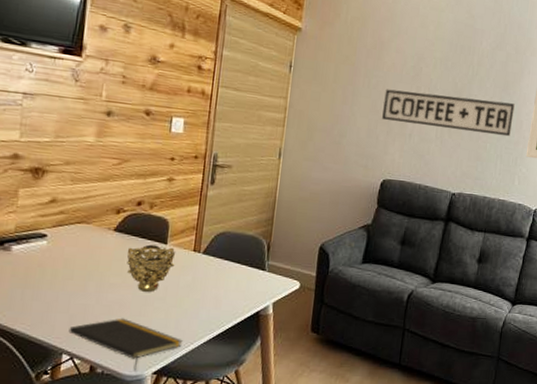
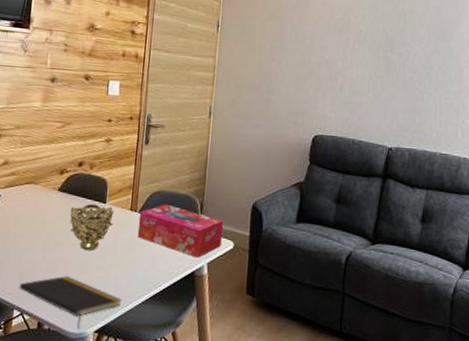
tissue box: none [200,245,290,298] -> present [137,204,223,258]
sign: present [382,89,515,137] -> none [311,42,453,86]

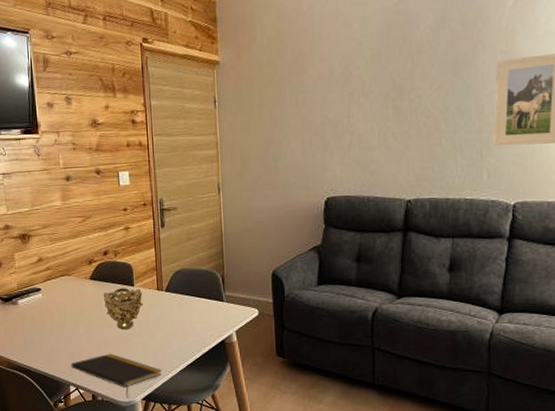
tissue box: present [137,204,223,258] -> none [165,281,246,327]

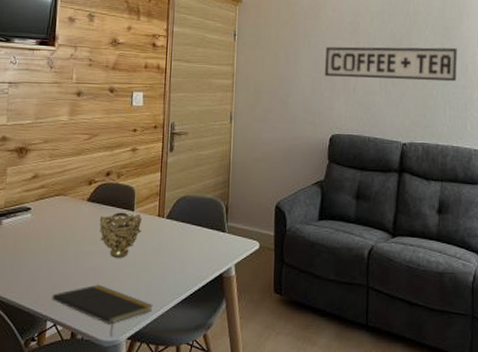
sign: none [315,87,471,136] -> present [325,46,458,82]

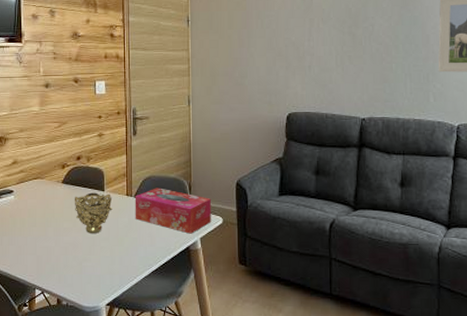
notepad: present [51,284,153,337] -> none [38,257,127,303]
tissue box: none [165,208,248,260] -> present [135,188,211,234]
sign: present [325,46,458,82] -> none [279,19,418,56]

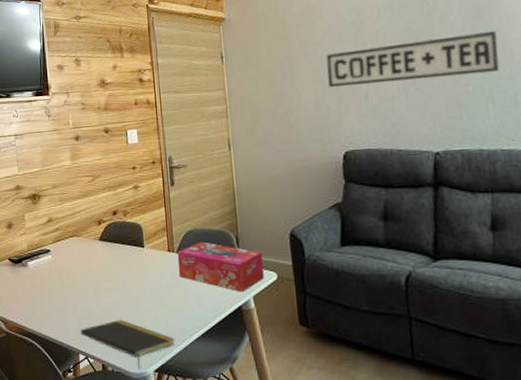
notepad: none [38,257,127,303] -> present [80,319,175,369]
decorative bowl: present [75,192,113,233] -> none [113,249,154,294]
sign: none [279,19,418,56] -> present [326,31,500,88]

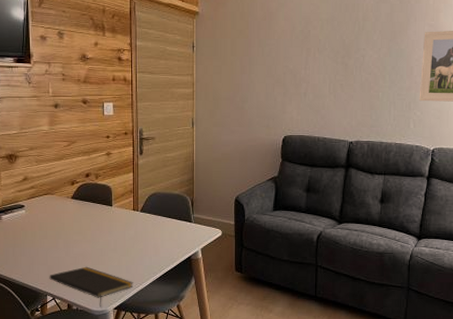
tissue box: present [177,242,264,292] -> none [141,203,211,245]
sign: present [326,31,500,88] -> none [278,52,404,84]

